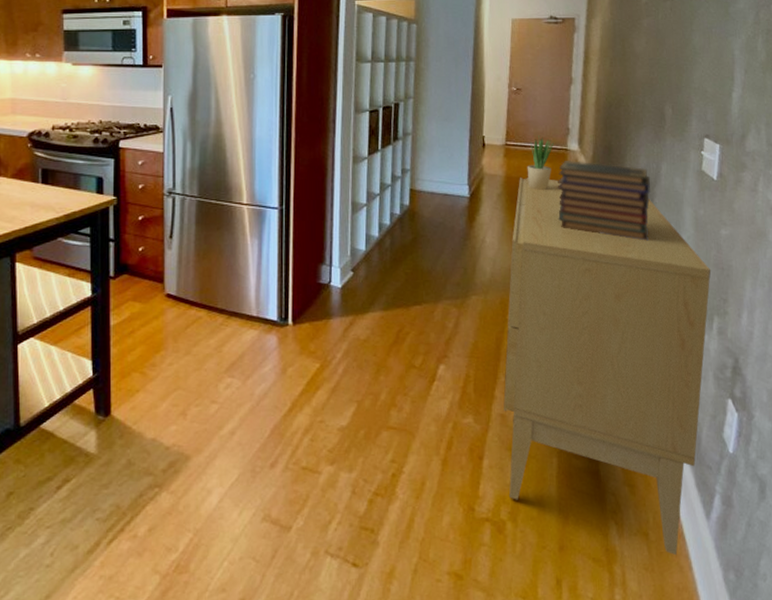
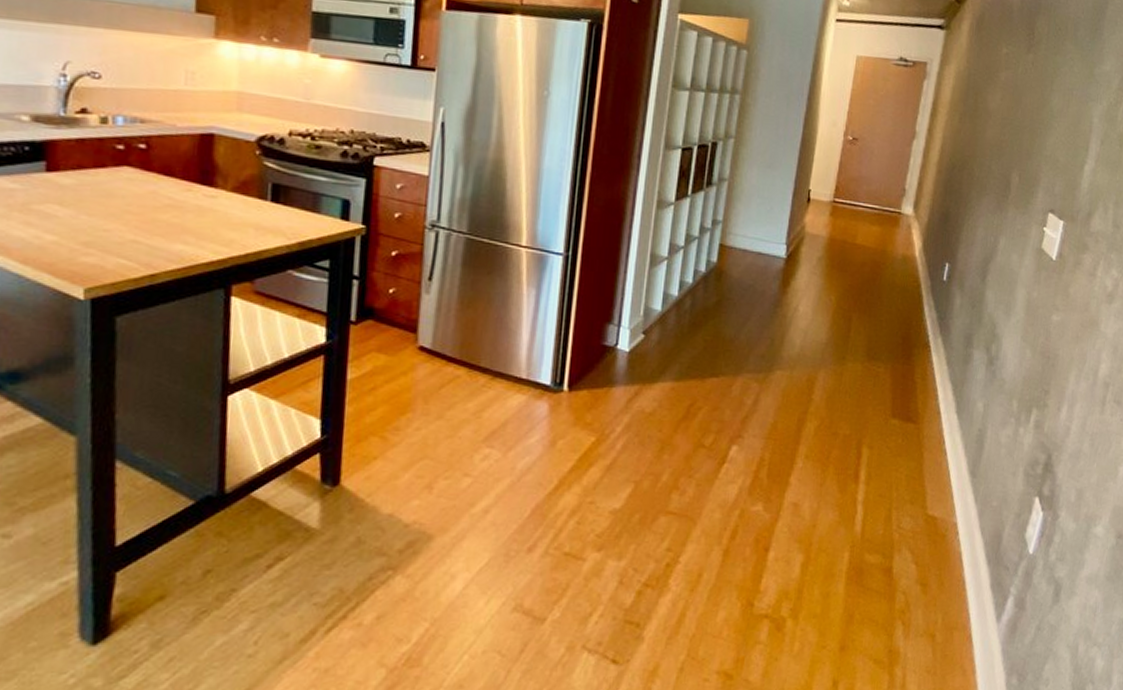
sideboard: present [503,178,711,556] -> none [793,241,1037,659]
potted plant: present [527,135,554,191] -> none [853,194,887,258]
book stack: present [557,159,651,241] -> none [881,225,987,322]

